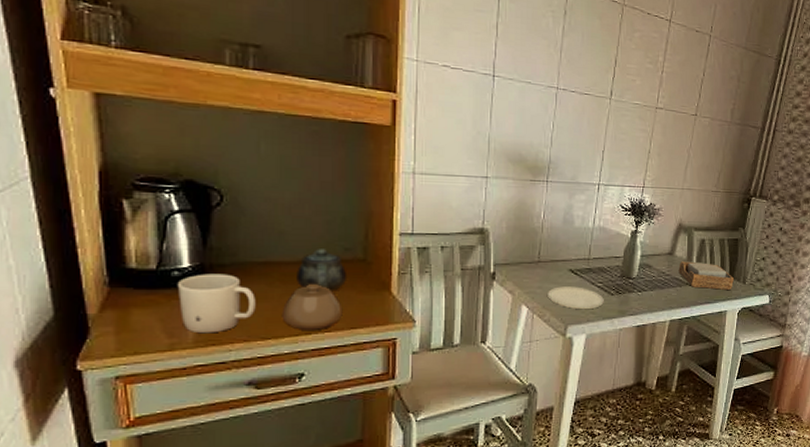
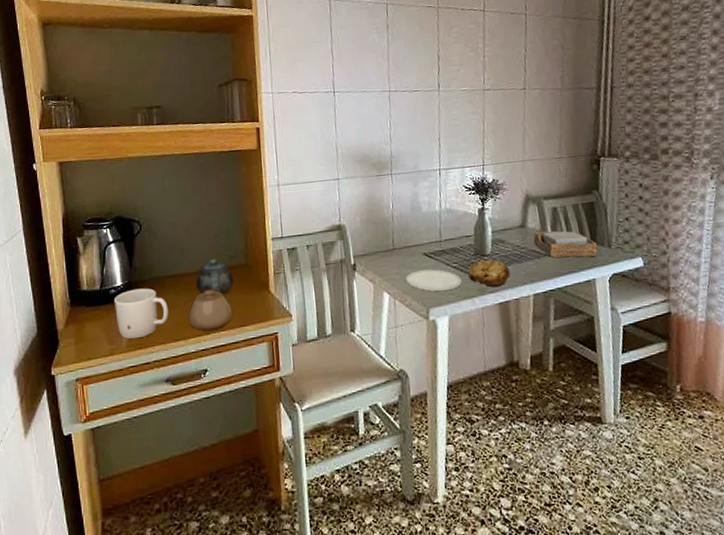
bread roll: none [612,282,651,311] -> present [468,259,510,288]

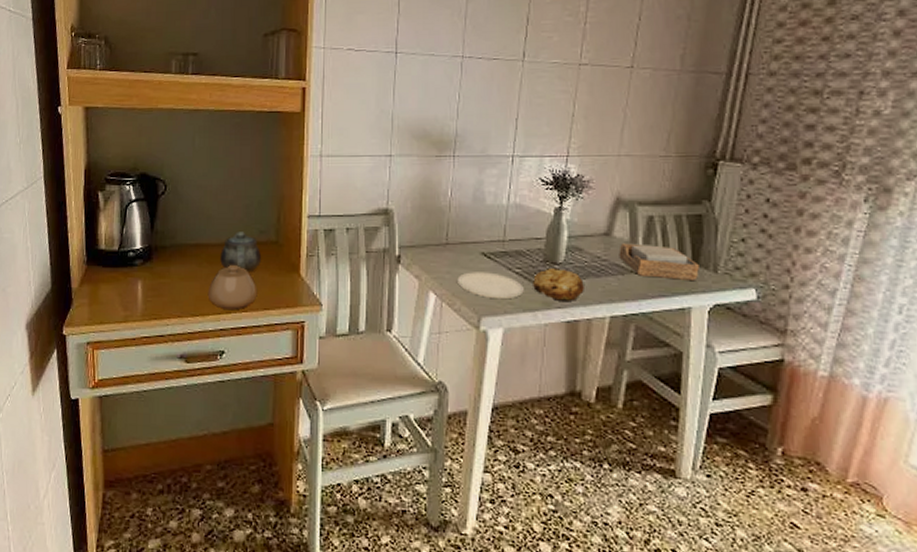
mug: present [113,288,168,340] -> none [131,254,188,309]

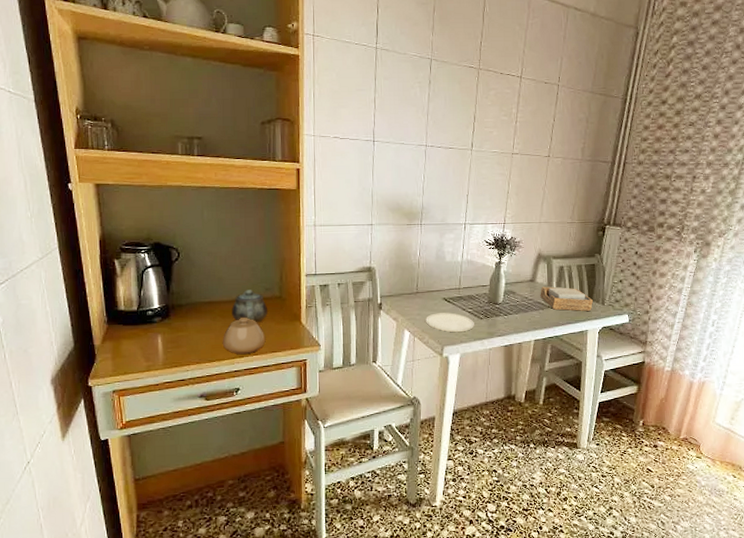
bread roll: present [533,268,584,303] -> none [481,307,517,332]

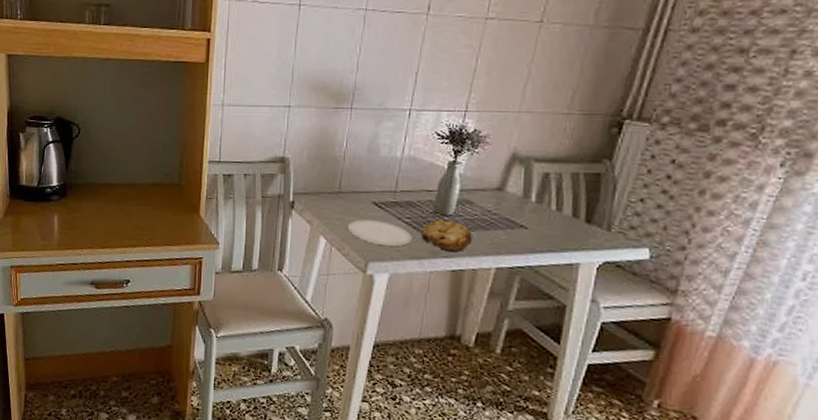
sugar bowl: present [222,316,266,355] -> none [115,203,161,245]
teapot: present [232,290,268,323] -> none [127,174,165,211]
bread roll: none [481,307,517,332] -> present [421,220,472,253]
napkin holder: present [540,286,593,312] -> none [510,198,592,239]

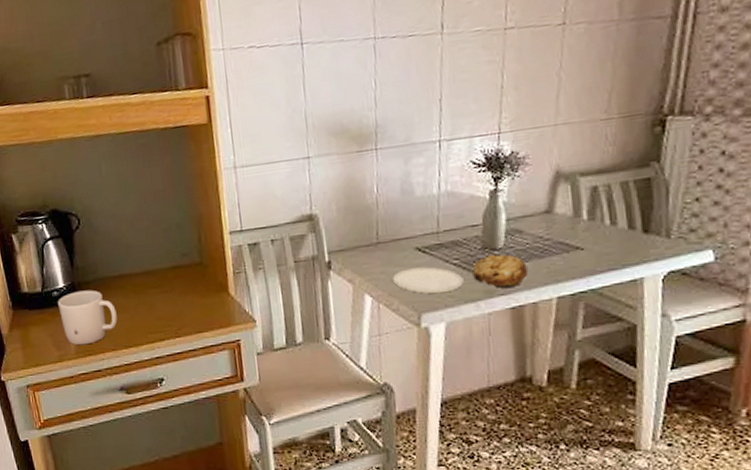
mug: none [49,191,99,240] -> present [57,289,118,346]

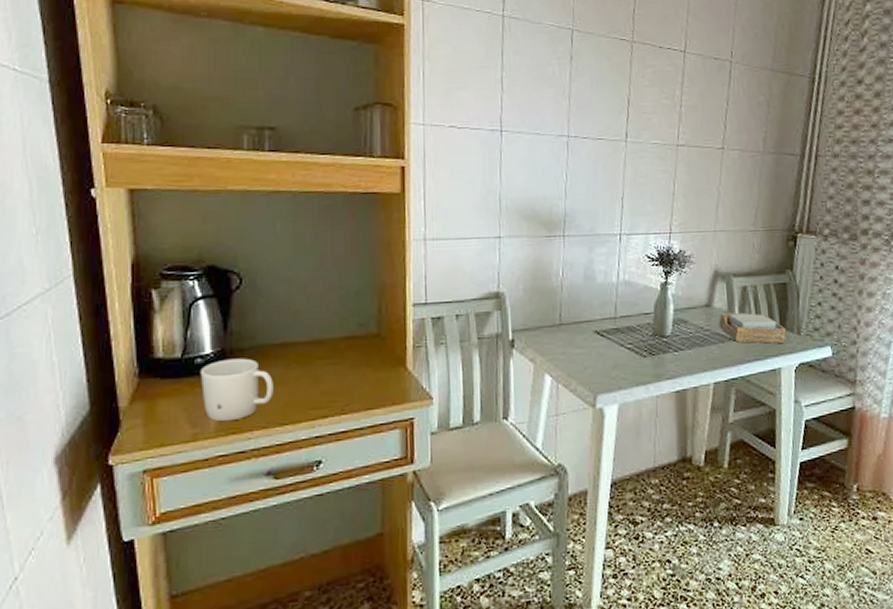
plate: present [393,267,464,294] -> none [572,350,636,376]
bread roll: present [472,253,528,289] -> none [644,341,690,374]
napkin holder: none [562,216,651,252] -> present [718,313,786,344]

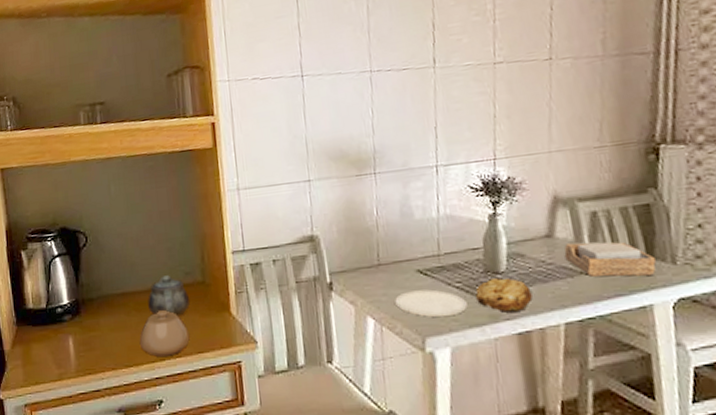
mug: present [200,358,273,422] -> none [60,307,119,364]
sugar bowl: none [298,362,359,415] -> present [139,309,190,358]
teapot: none [312,326,362,371] -> present [148,275,191,317]
plate: none [572,350,636,376] -> present [395,289,468,318]
bread roll: none [644,341,690,374] -> present [475,277,533,314]

